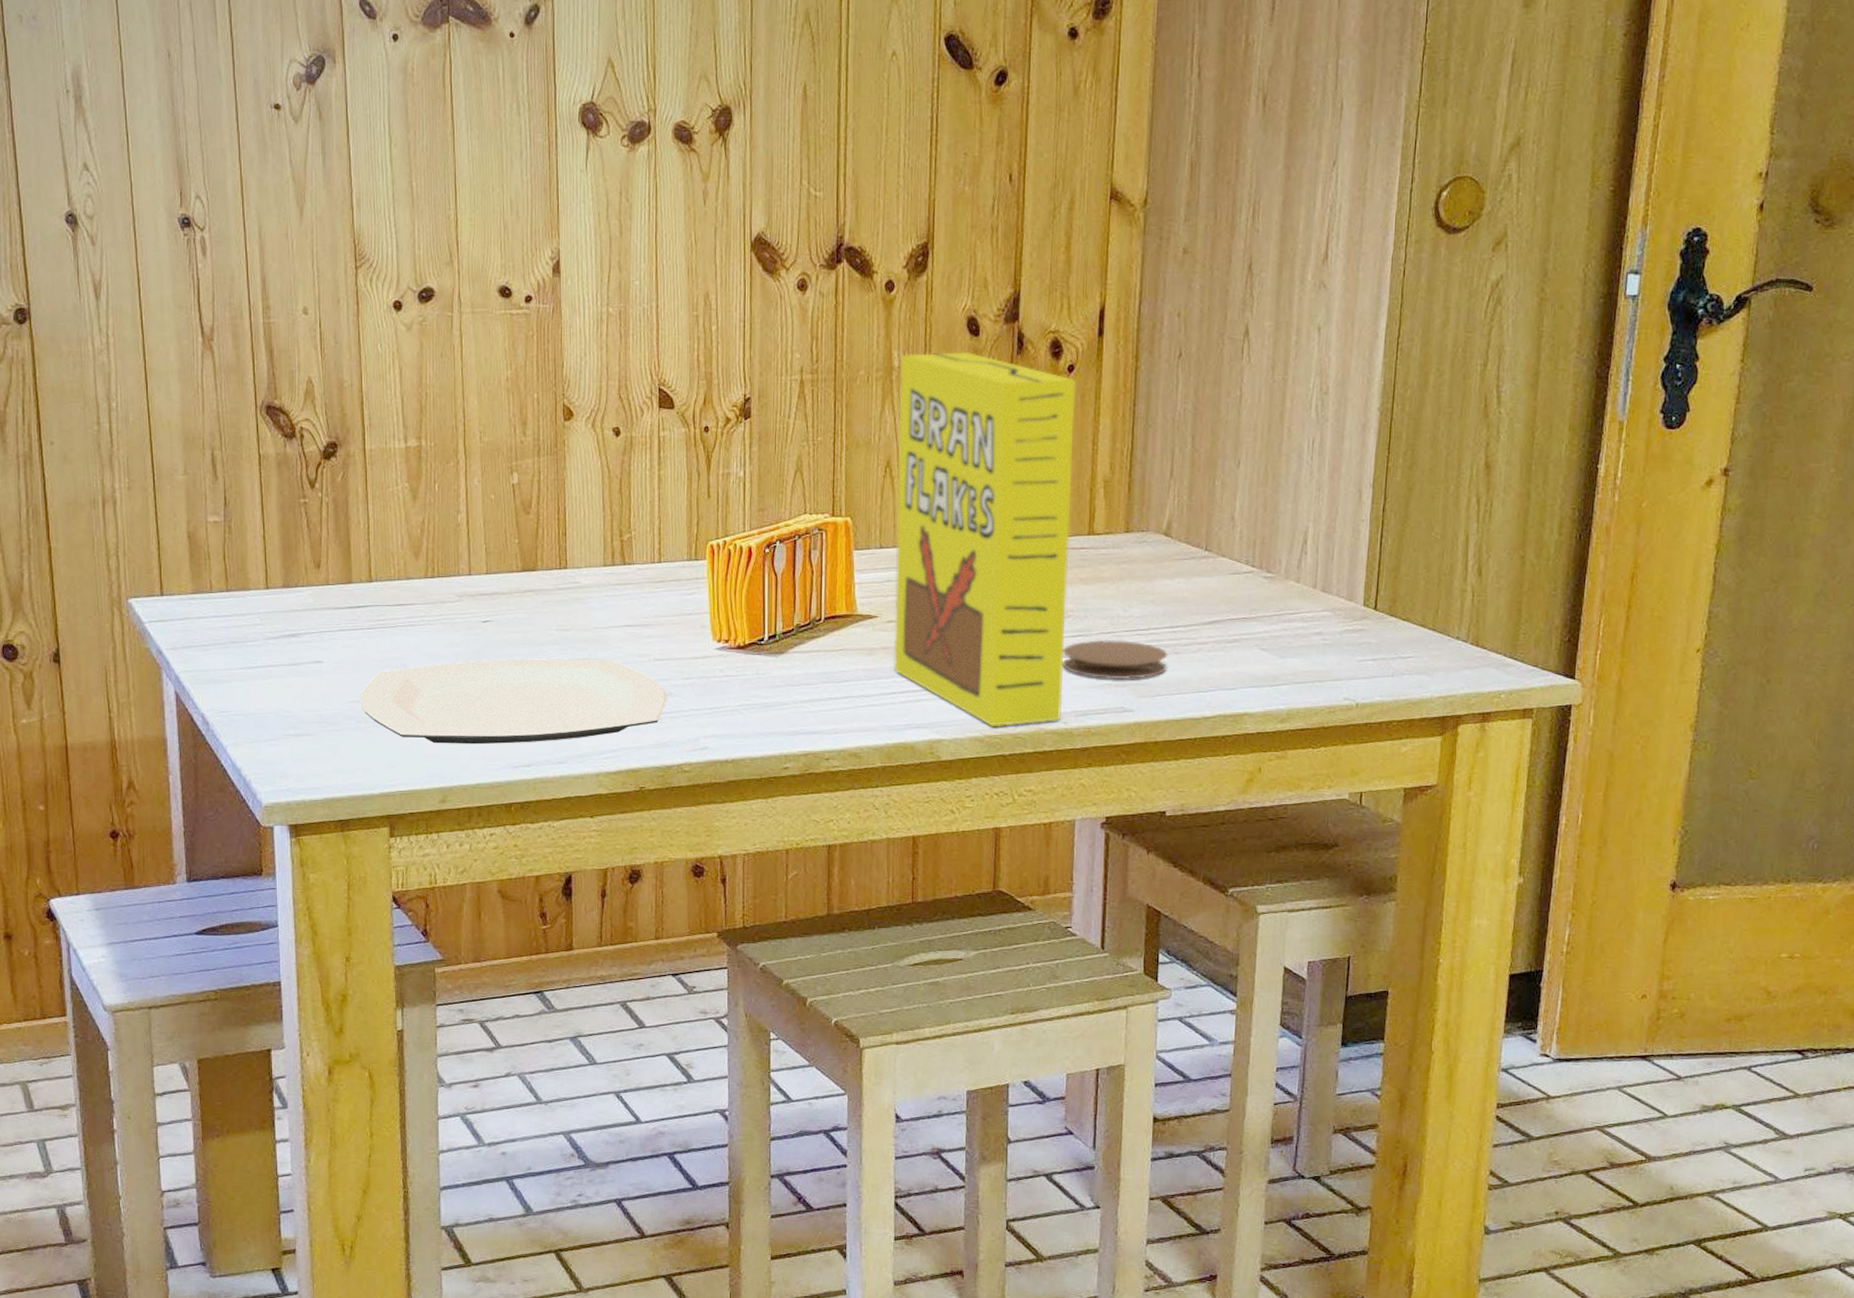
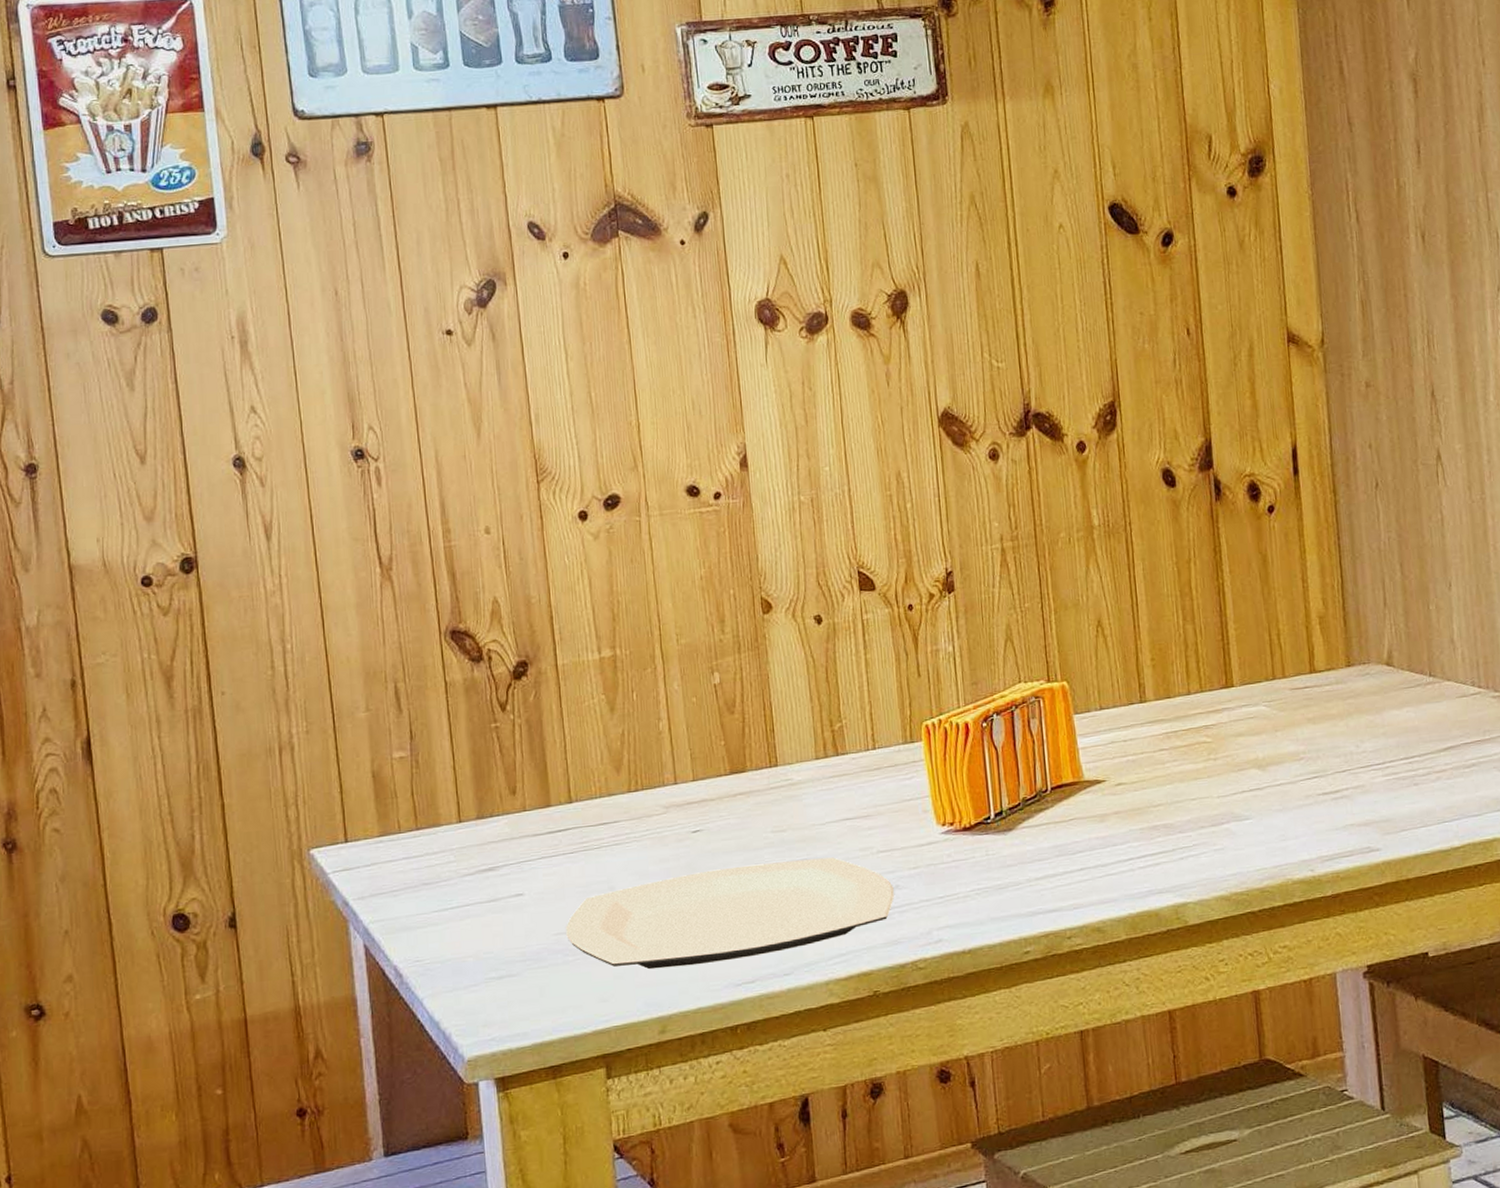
cereal box: present [893,351,1076,727] -> none [1100,503,1307,884]
coaster: present [1062,639,1168,680] -> none [1300,777,1409,820]

